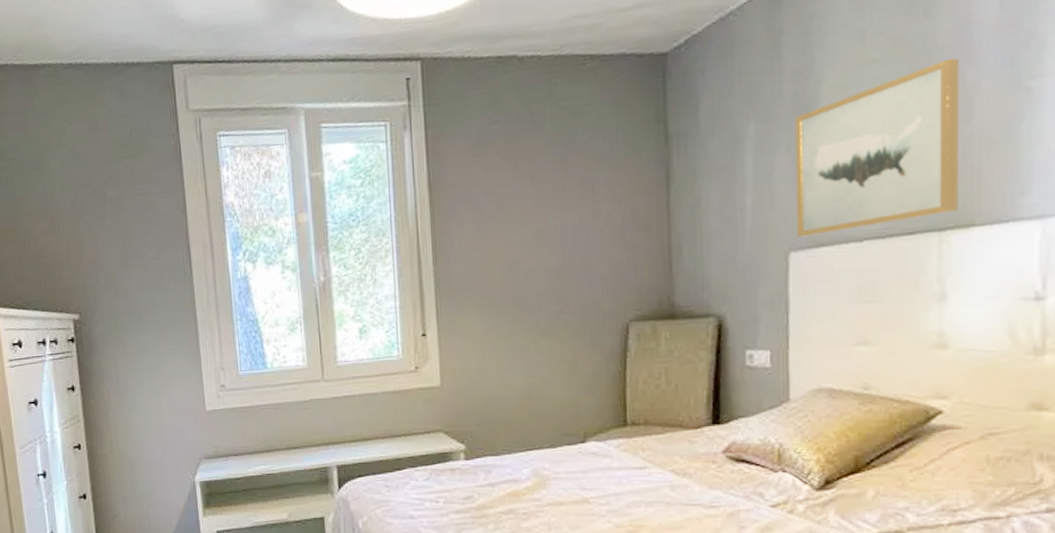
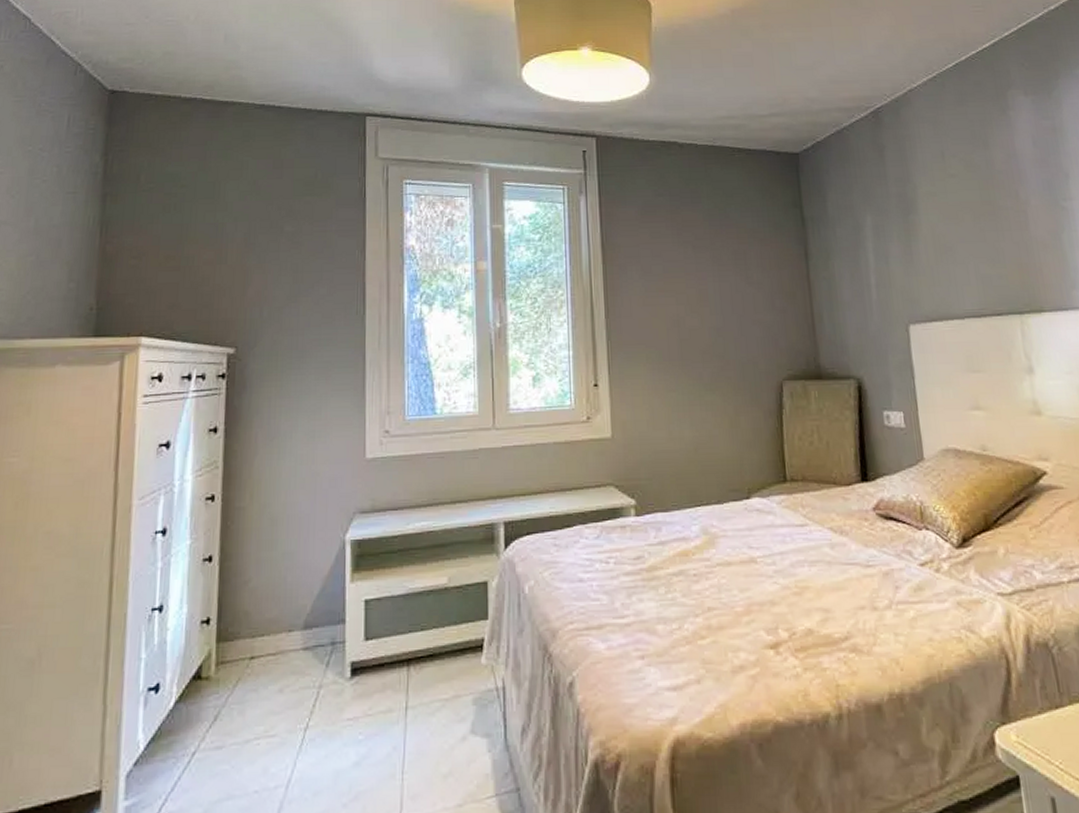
wall art: present [794,57,958,237] -> none [900,179,1031,312]

